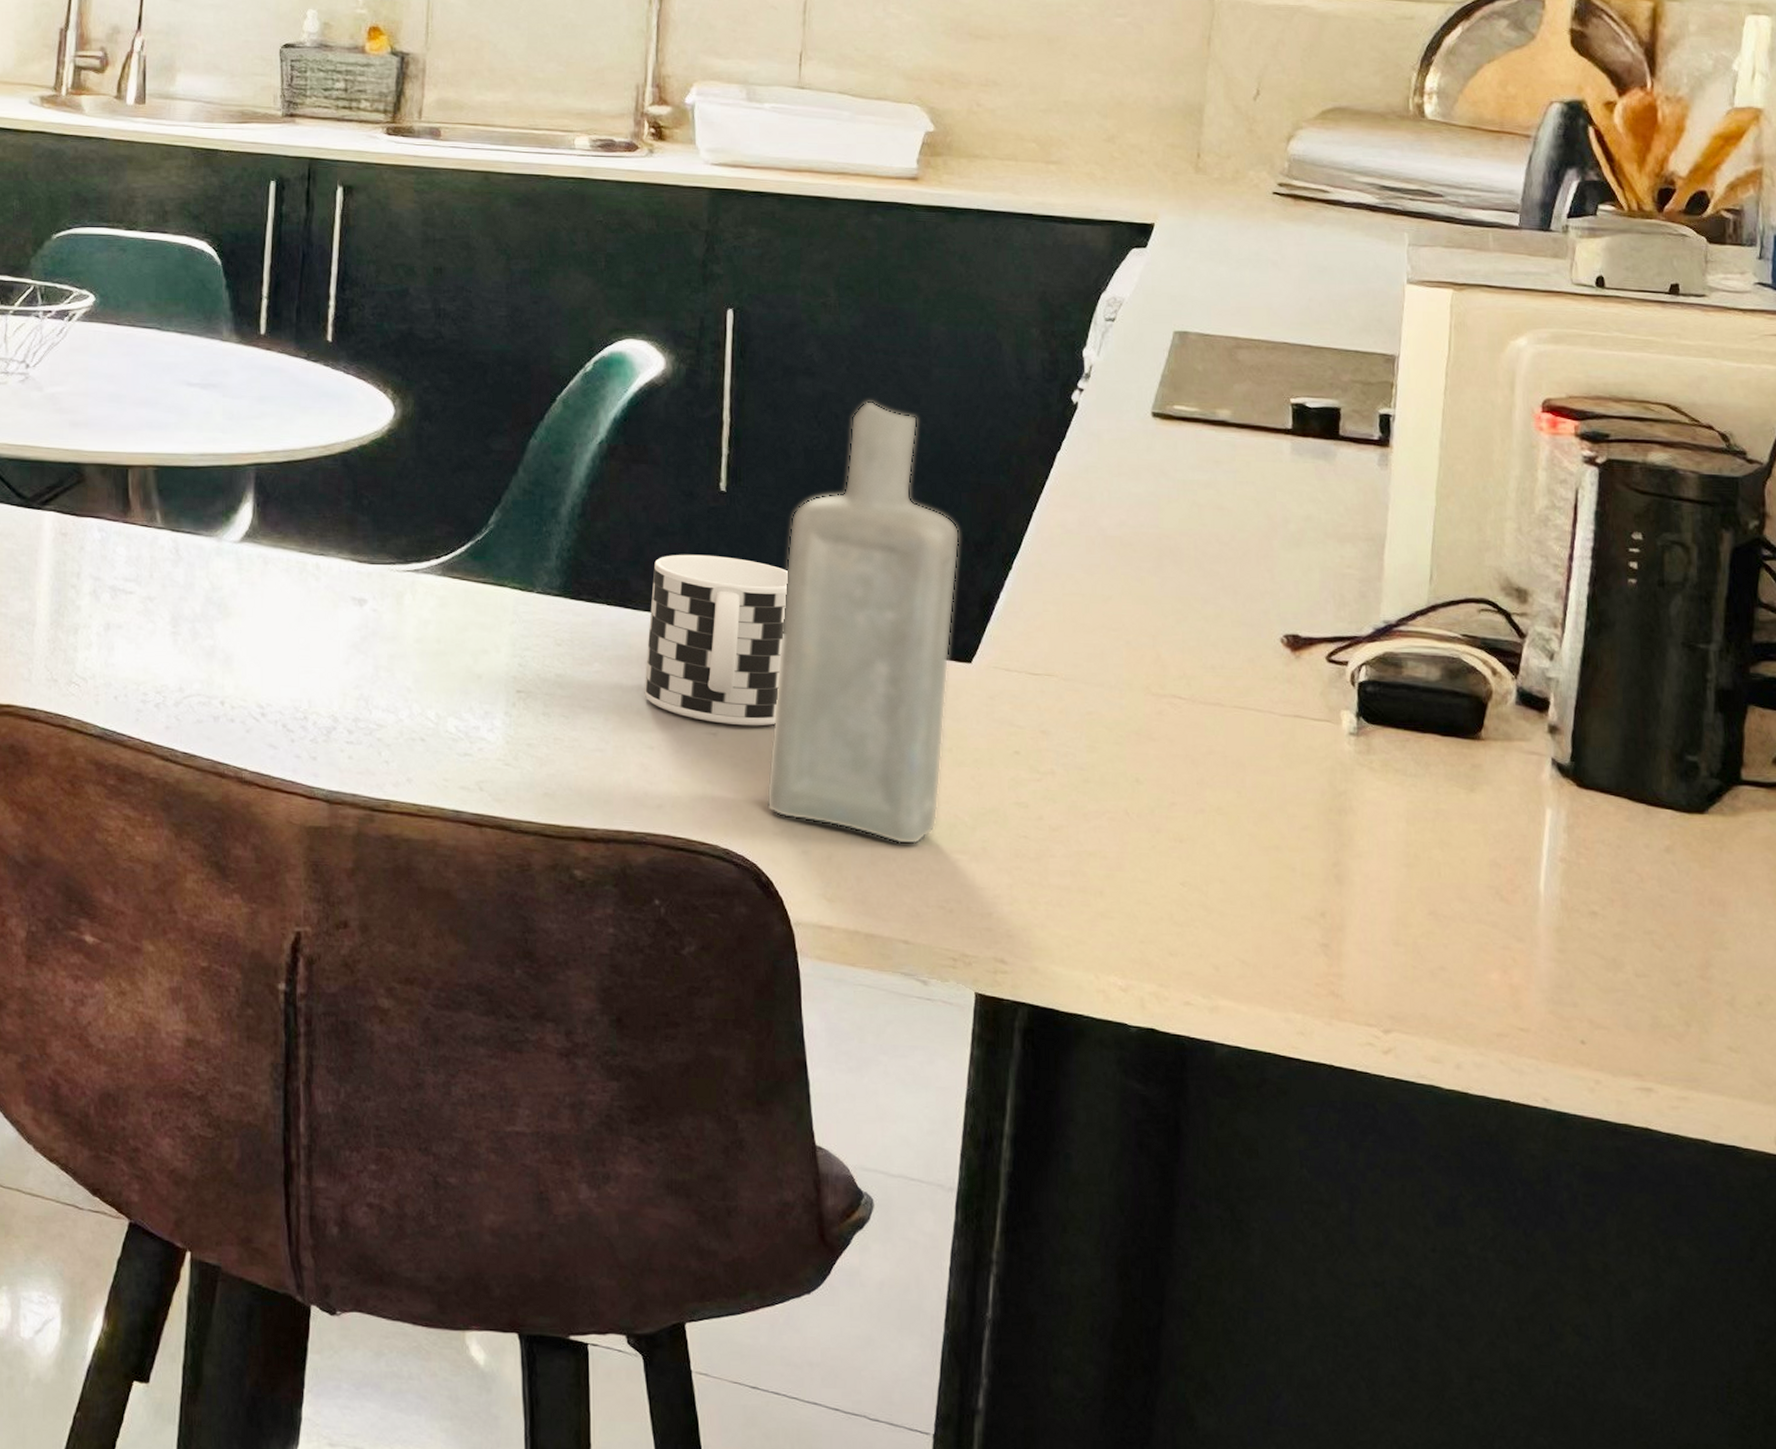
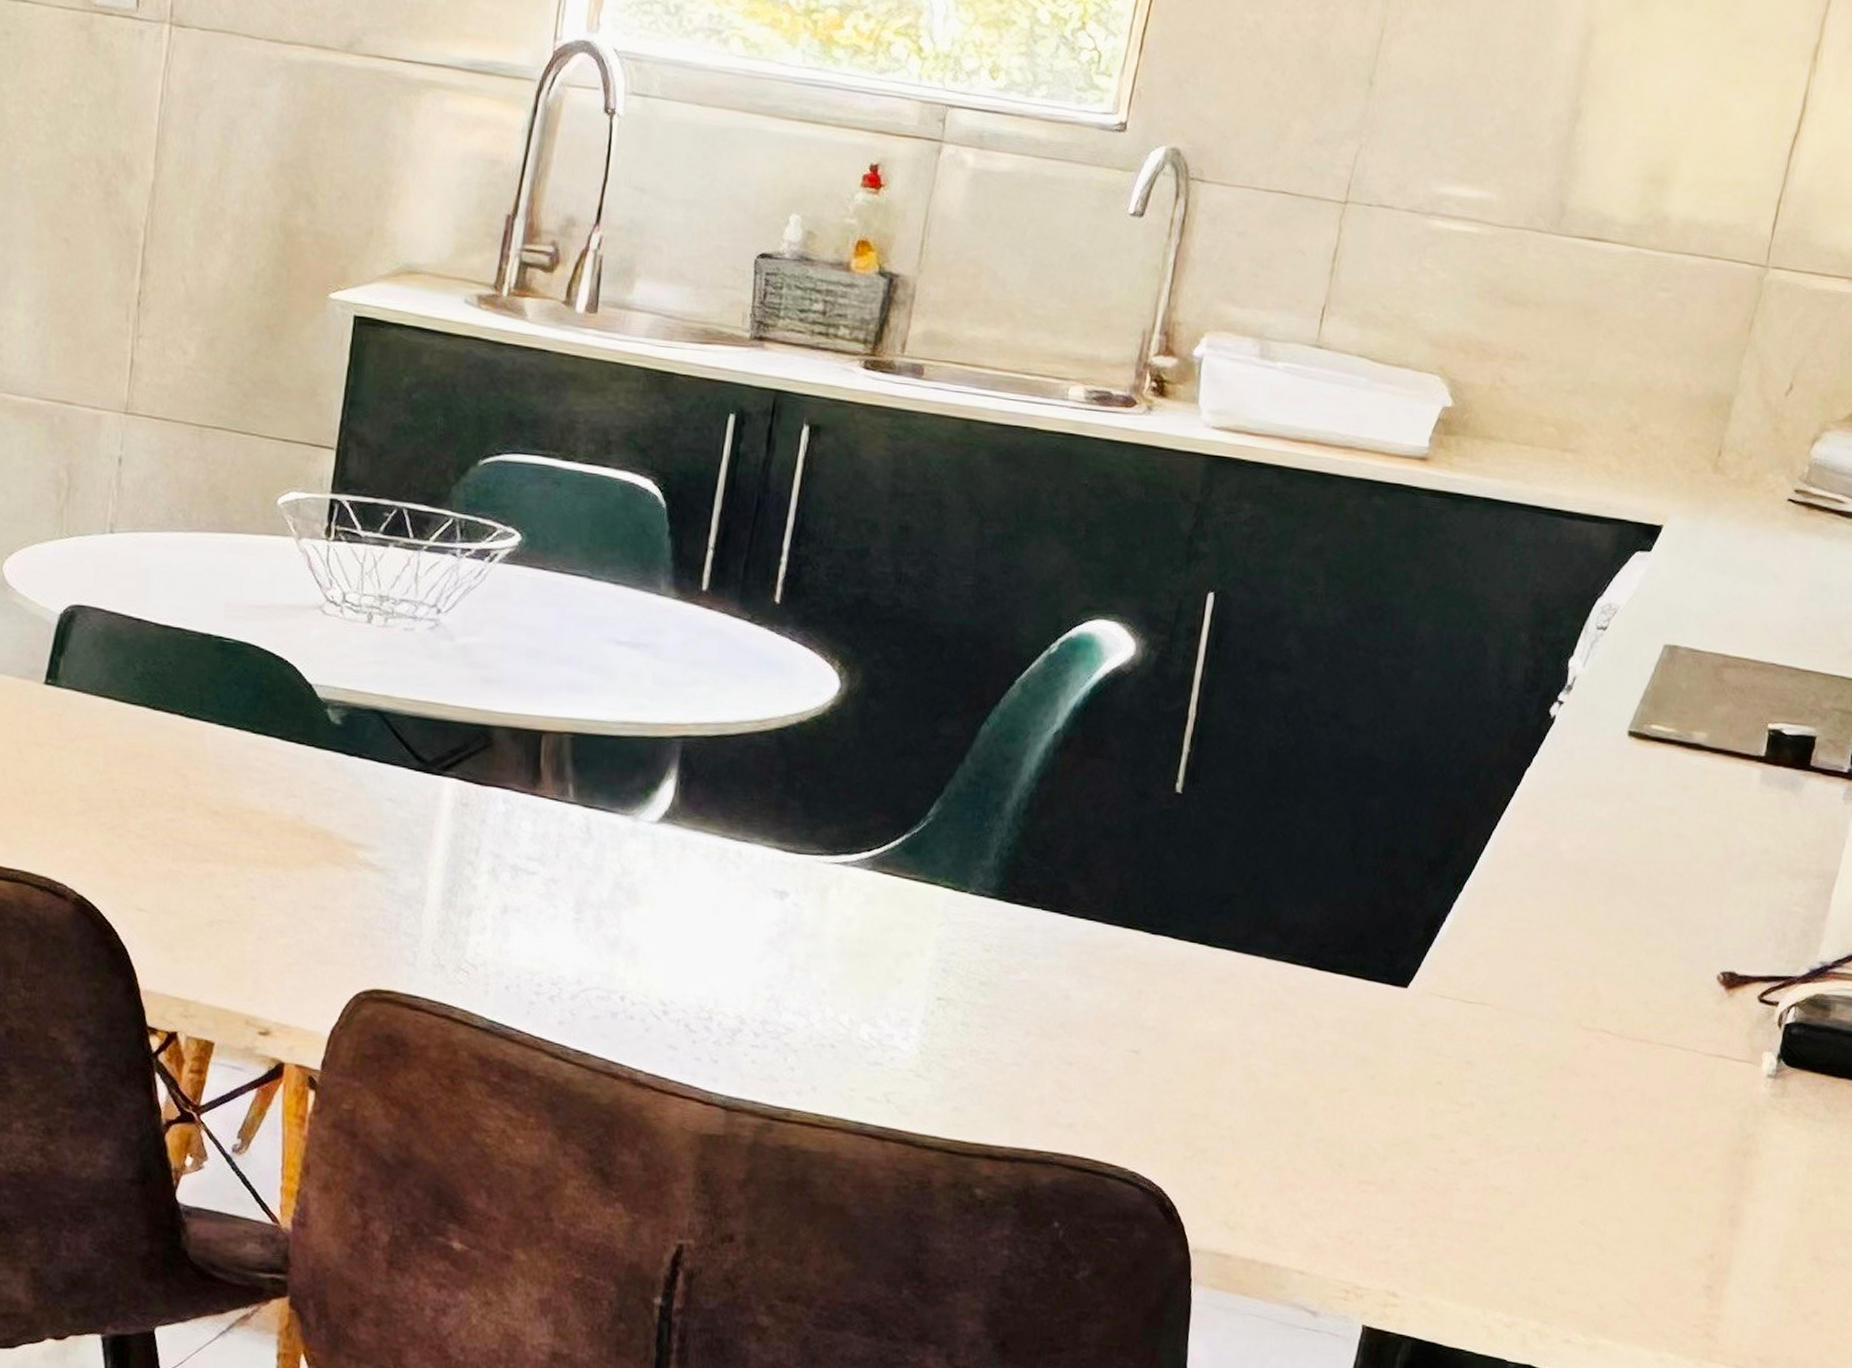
cup: present [644,554,789,727] -> none [1069,859,1236,1047]
bottle: present [766,400,960,845] -> none [1179,702,1416,1174]

